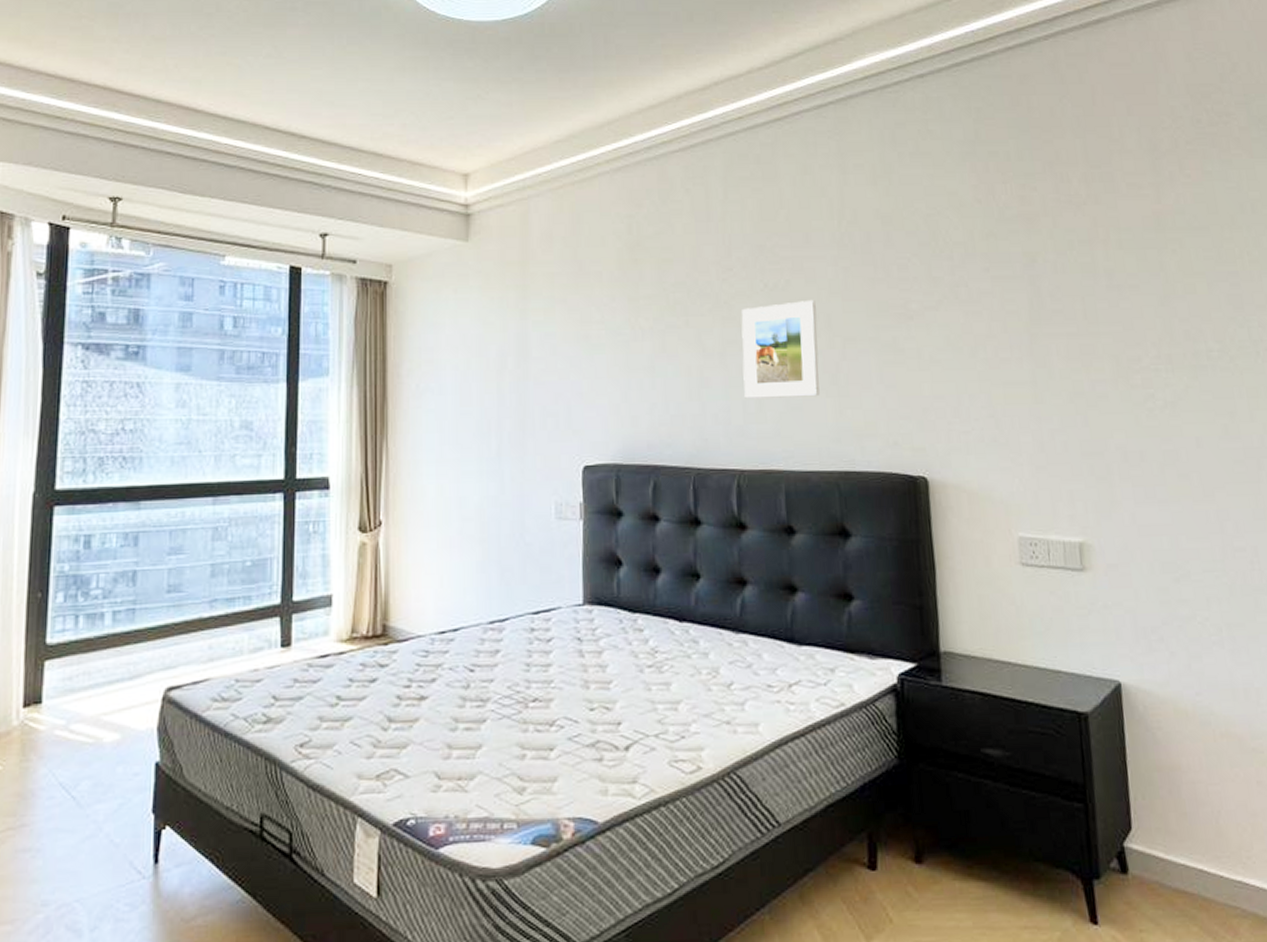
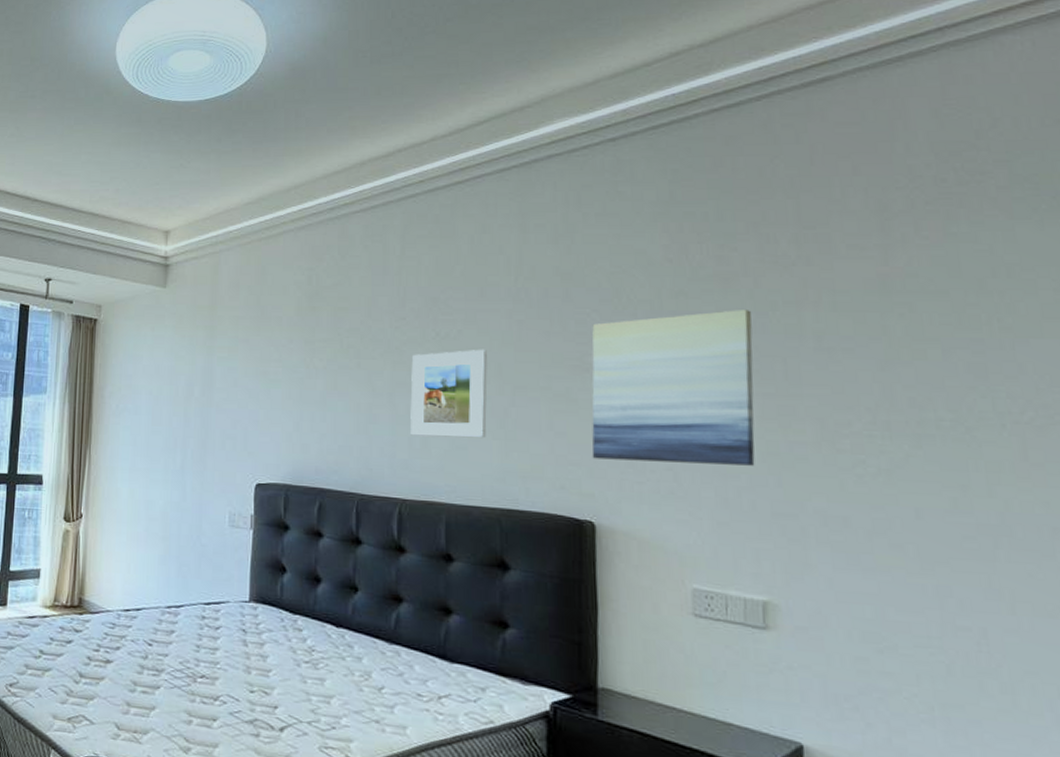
wall art: none [913,250,1065,411] -> present [592,310,755,466]

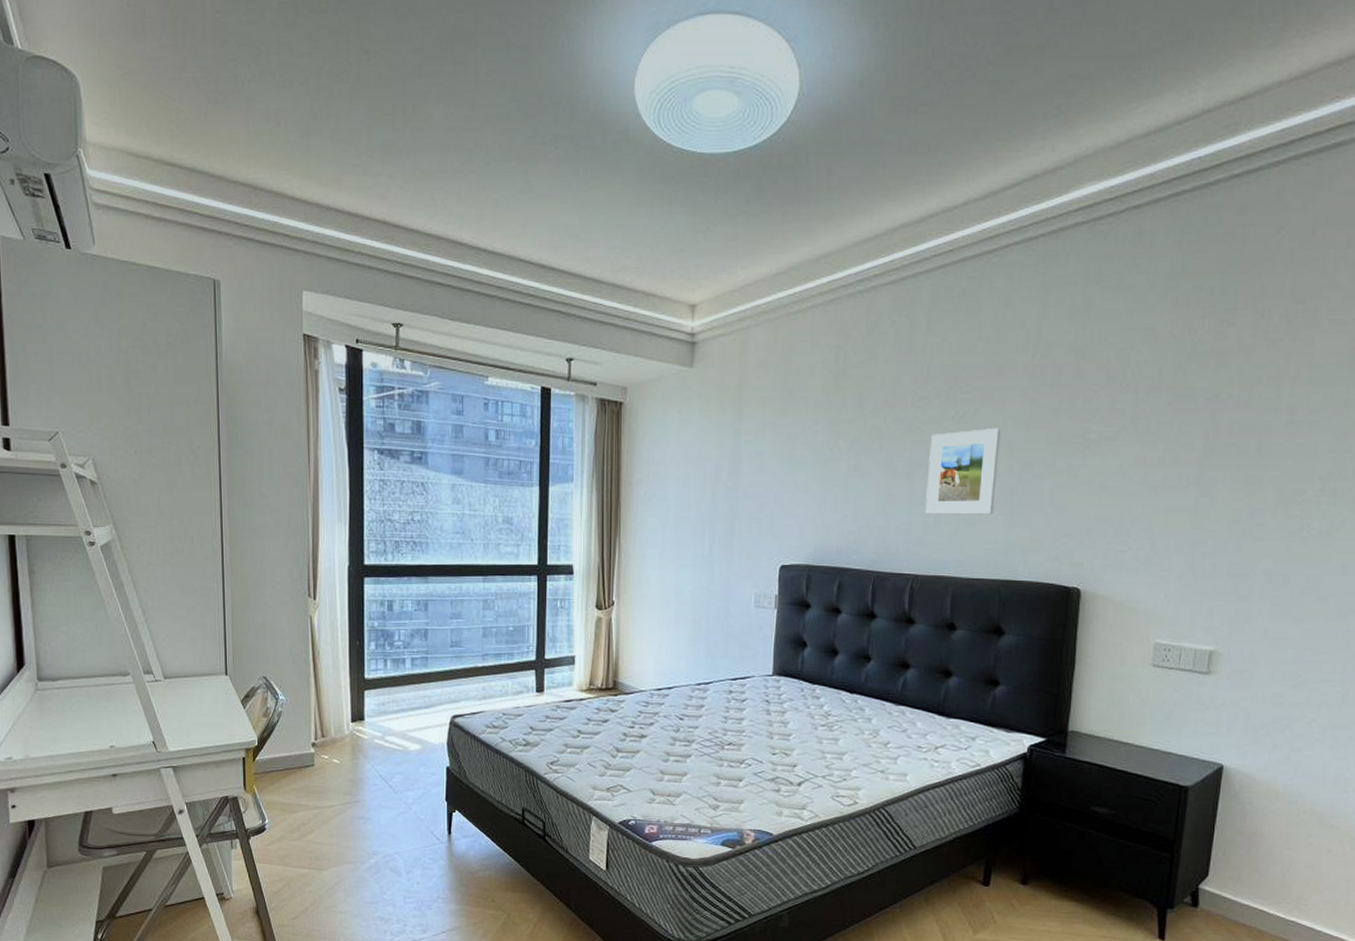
wall art: present [592,310,755,466] -> none [1084,385,1239,533]

